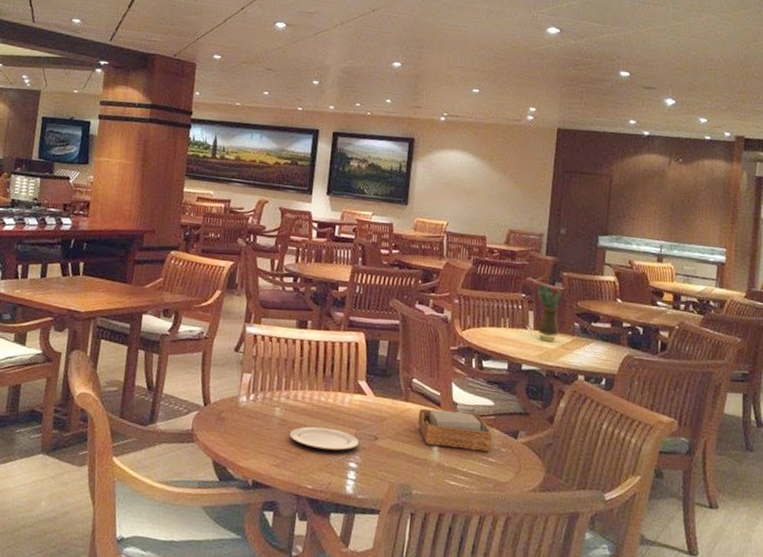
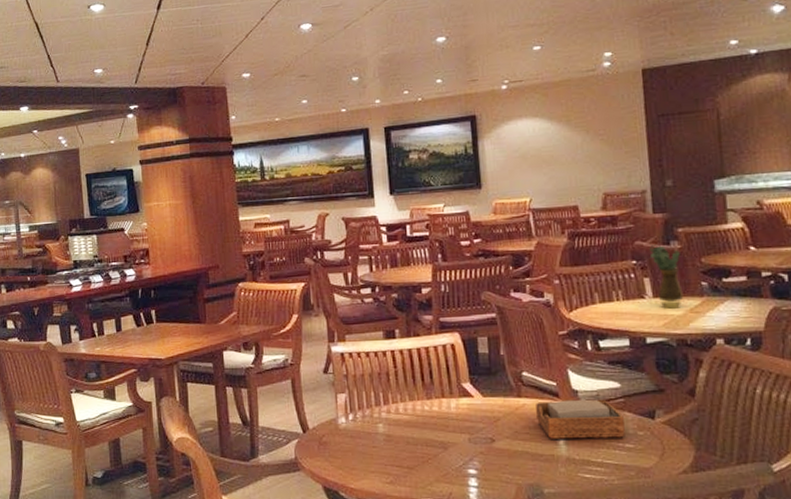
plate: present [289,426,360,452] -> none [397,437,476,461]

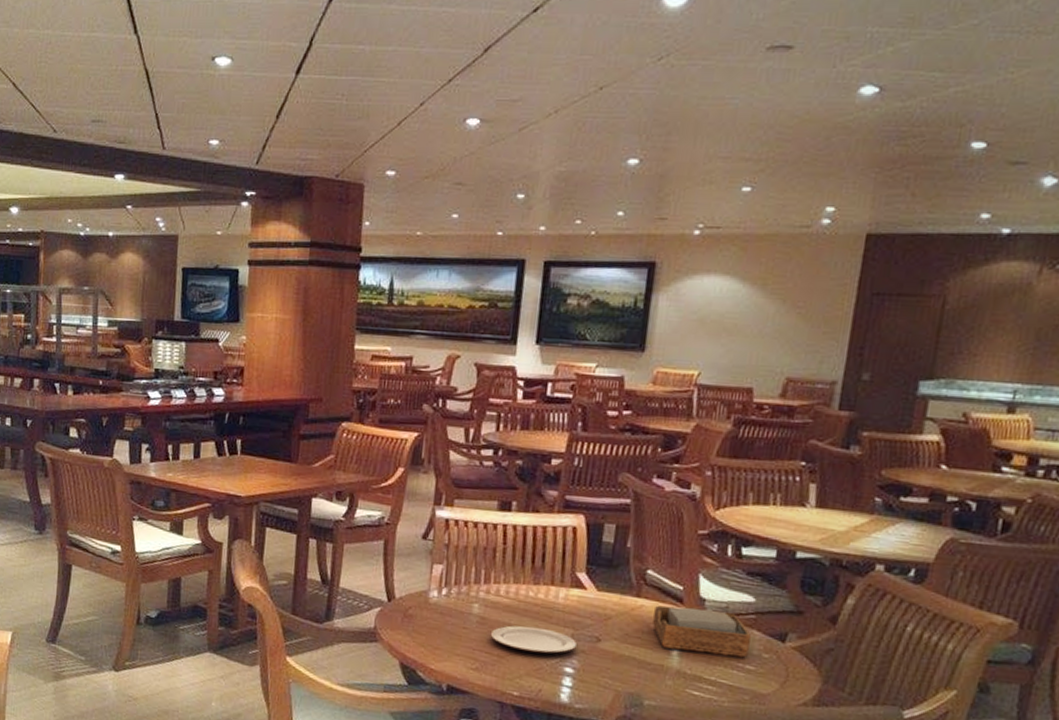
plate: none [397,437,476,461] -> present [490,625,578,655]
vase: present [649,243,684,309] -> none [820,444,859,524]

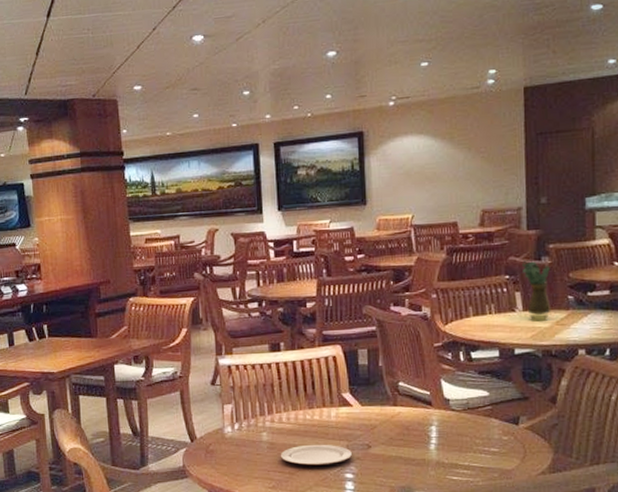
napkin holder: present [652,605,751,658] -> none [410,407,491,445]
vase: none [820,444,859,524] -> present [521,259,551,322]

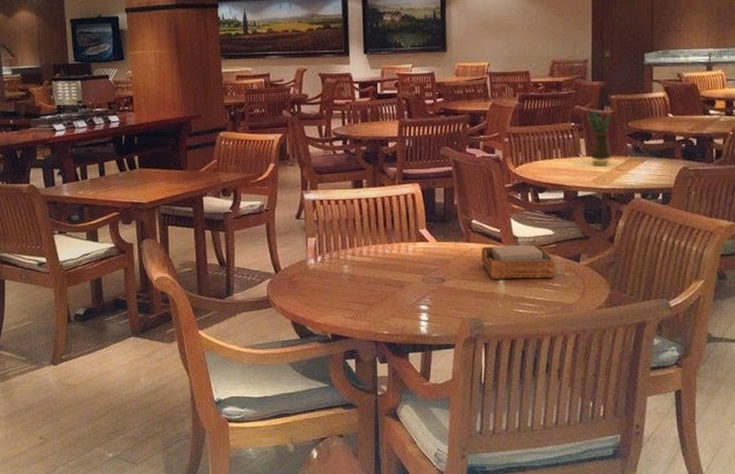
plate: present [280,444,353,467] -> none [360,277,428,299]
napkin holder: none [410,407,491,445] -> present [482,244,554,279]

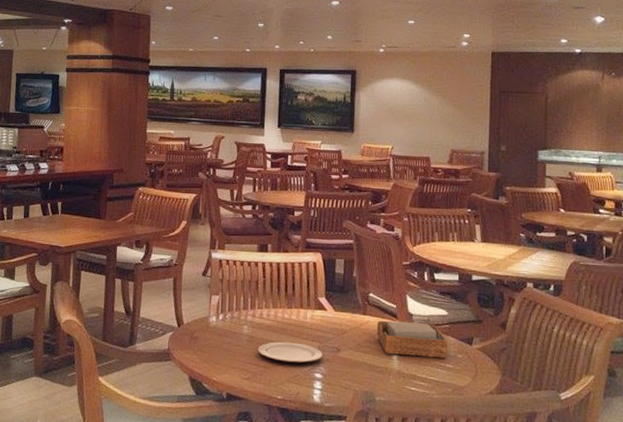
plate: none [360,277,428,299] -> present [257,341,324,364]
vase: present [586,108,612,166] -> none [482,196,506,253]

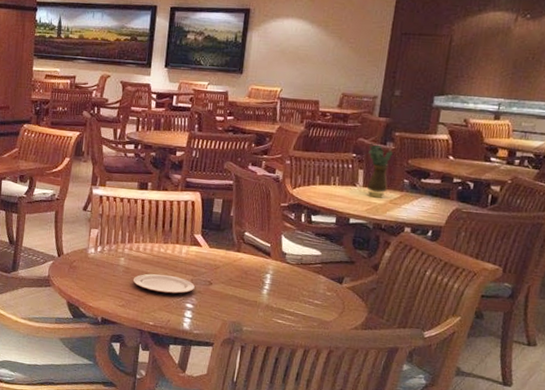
napkin holder: present [377,320,447,359] -> none [249,258,318,296]
vase: none [482,196,506,253] -> present [366,141,393,198]

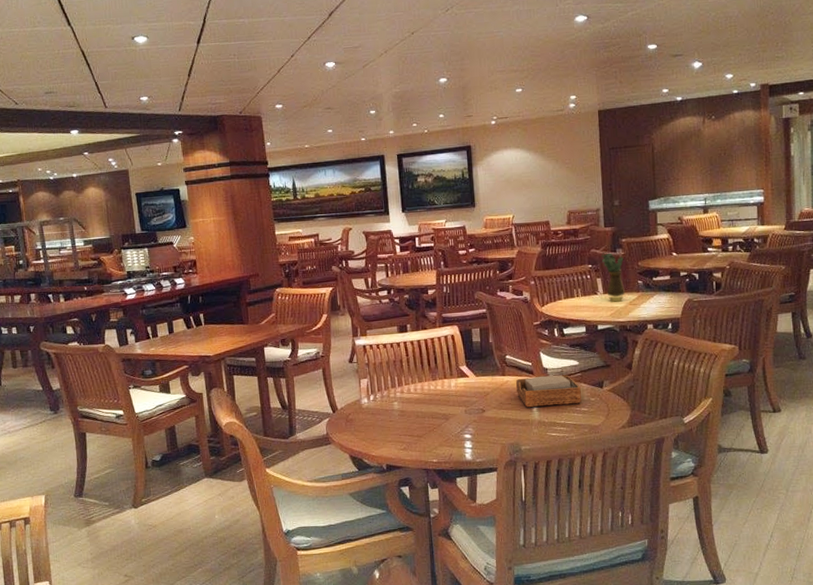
plate: present [132,273,196,295] -> none [409,410,470,430]
napkin holder: none [249,258,318,296] -> present [516,375,582,407]

